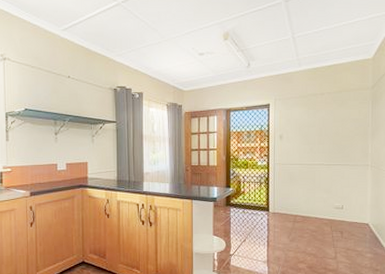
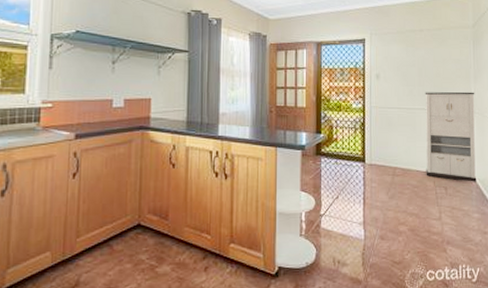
cabinet: none [324,148,372,227] -> present [425,91,477,182]

